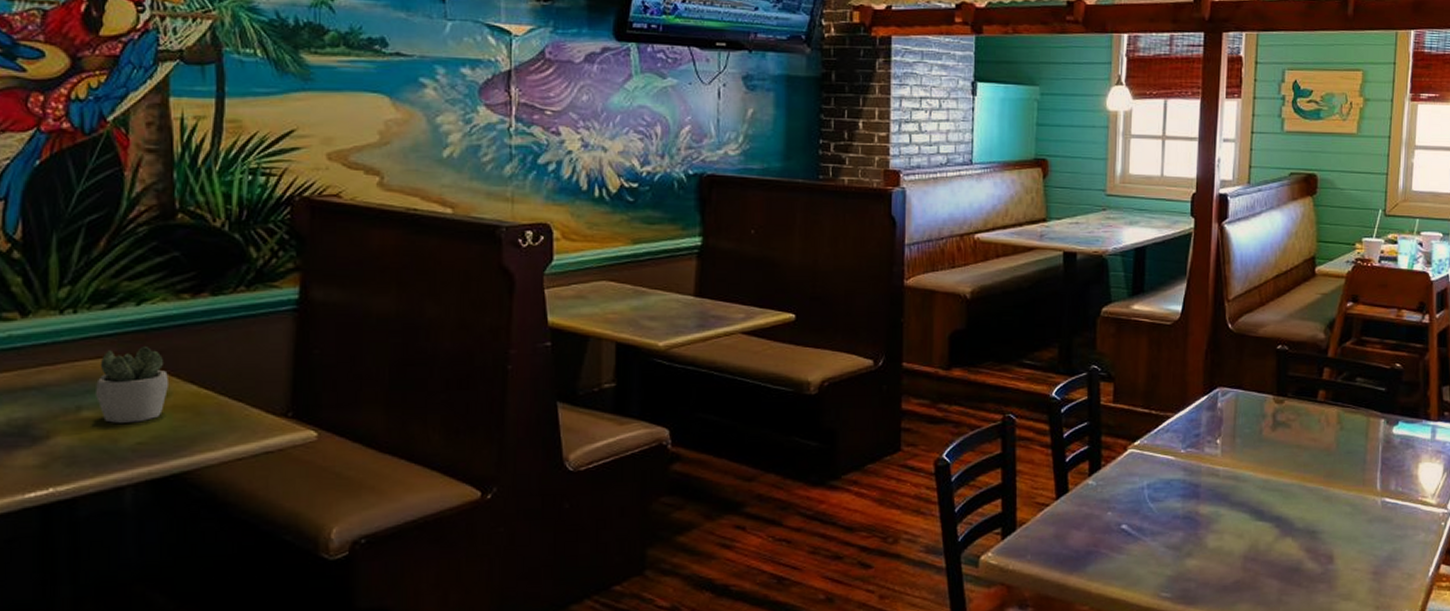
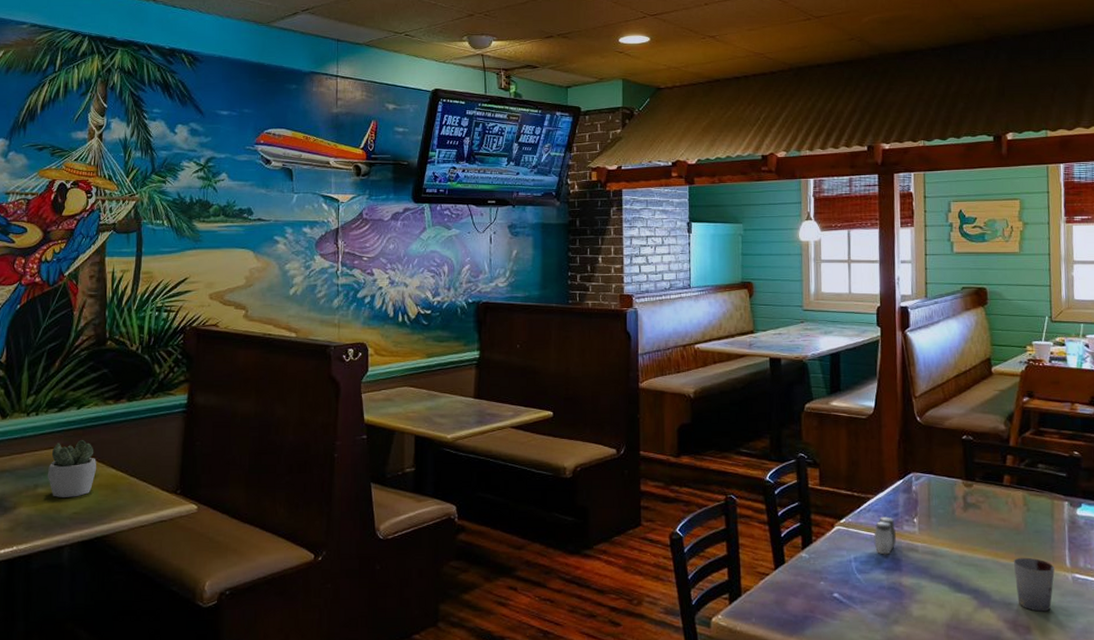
salt and pepper shaker: none [1170,437,1196,481] -> present [874,516,896,555]
cup: none [1320,480,1365,540] -> present [1013,557,1055,612]

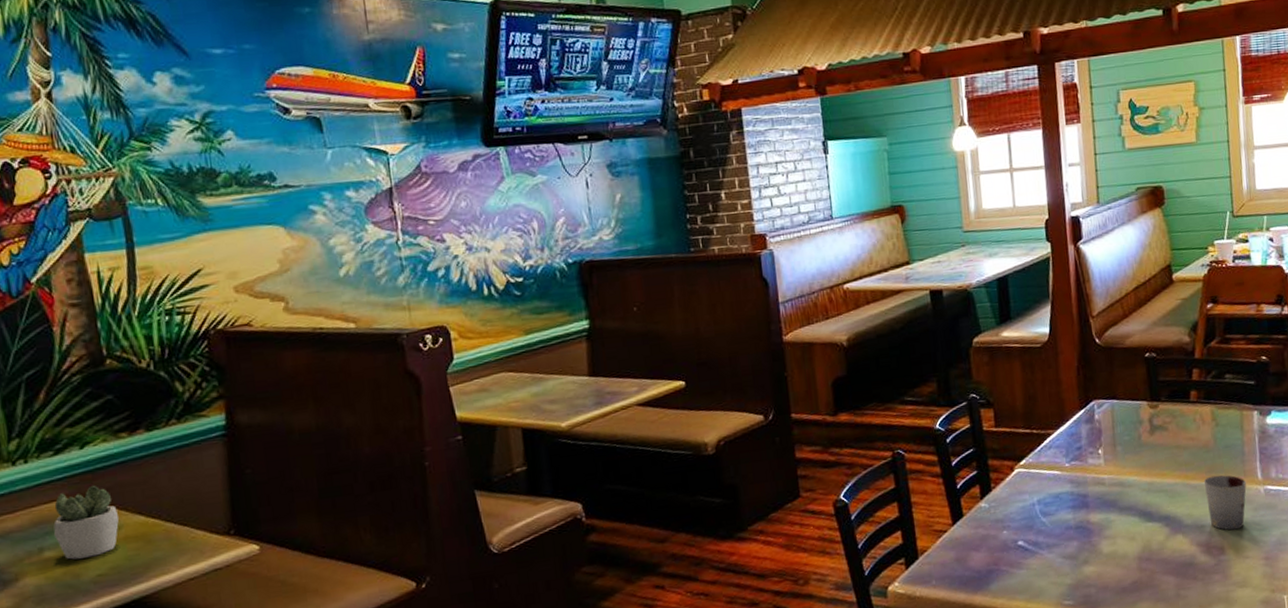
salt and pepper shaker: present [874,516,896,555] -> none [1057,451,1081,493]

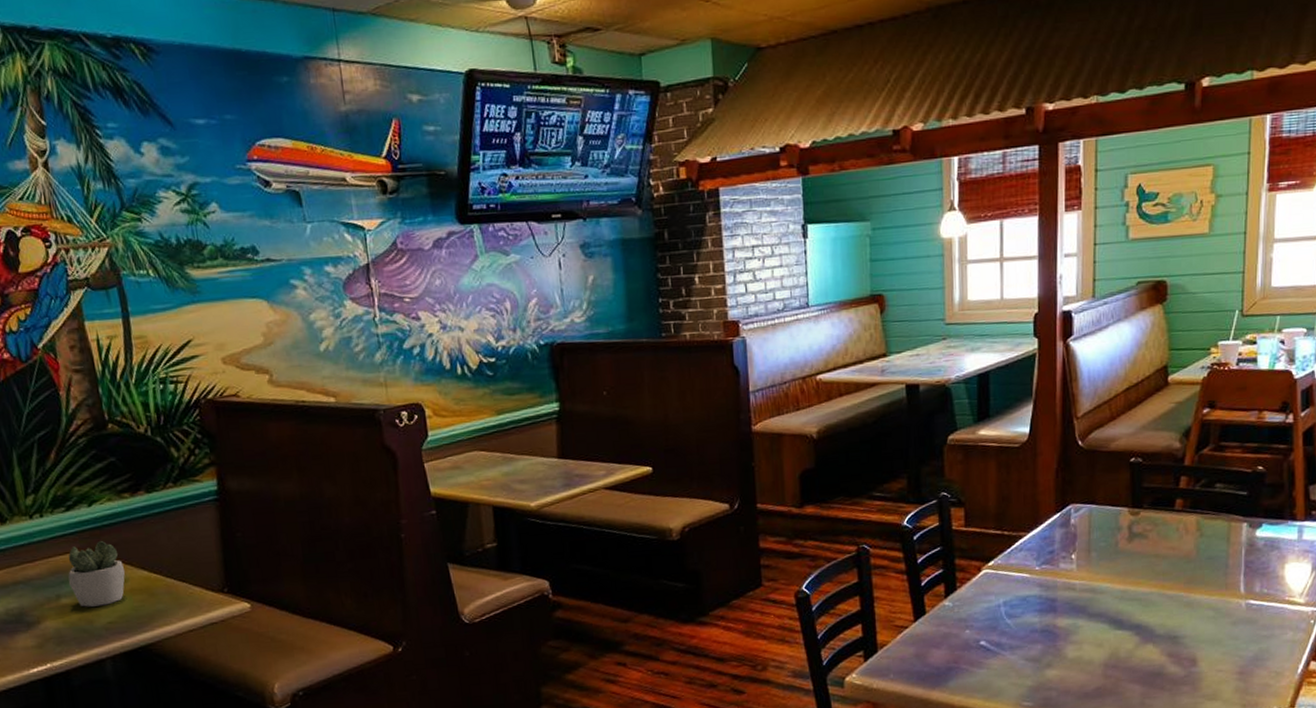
cup: present [1203,475,1247,531] -> none [1181,586,1228,643]

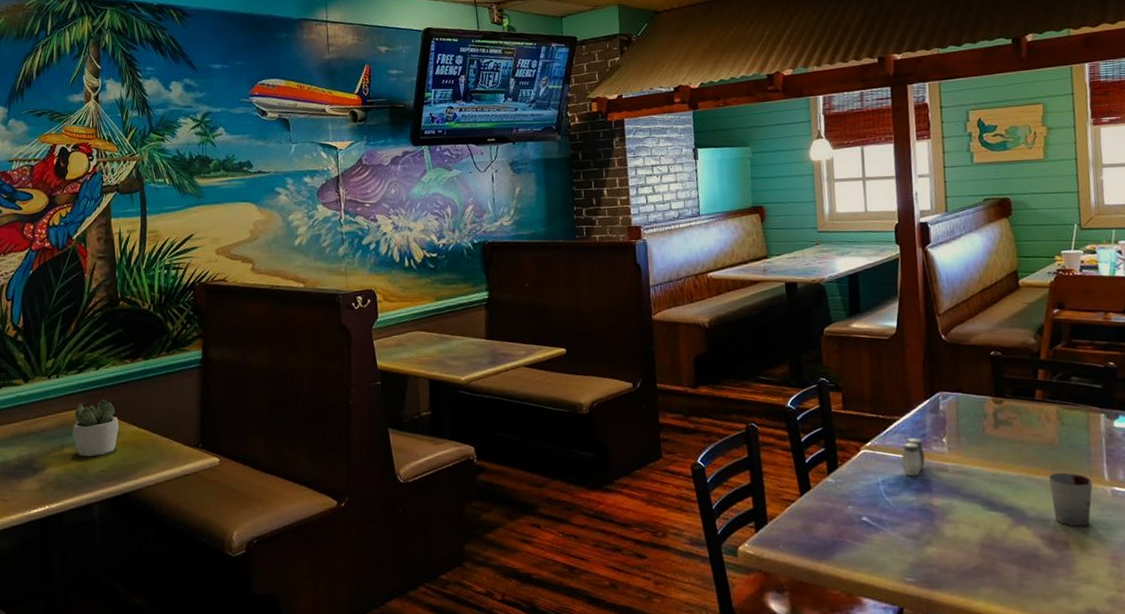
salt and pepper shaker: none [1026,555,1051,597] -> present [901,437,925,477]
cup: none [1181,586,1228,643] -> present [1048,472,1093,527]

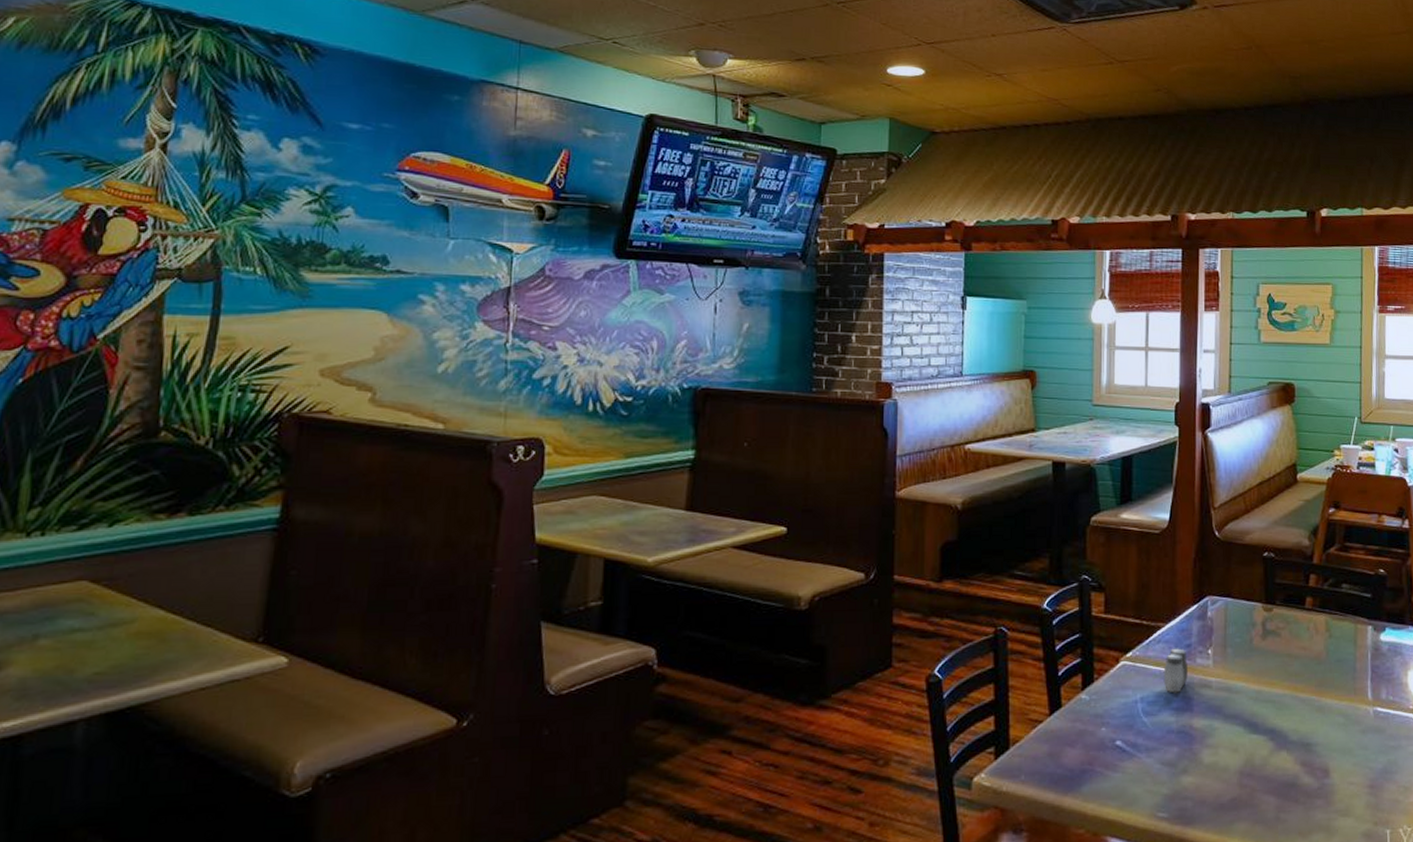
succulent plant: present [73,399,120,457] -> none [55,569,136,652]
cup: present [1048,472,1093,527] -> none [1313,690,1357,752]

